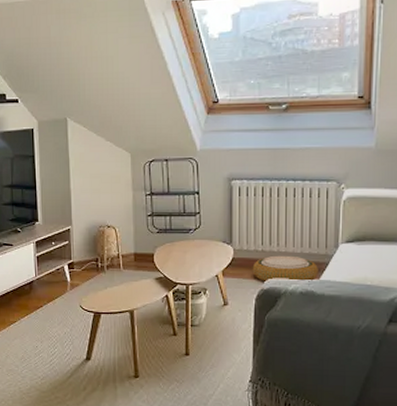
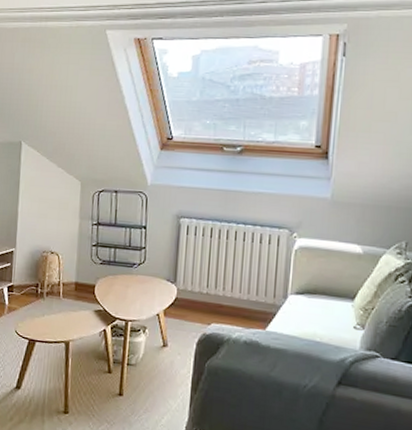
woven basket: present [252,255,318,283] -> none [195,299,265,332]

